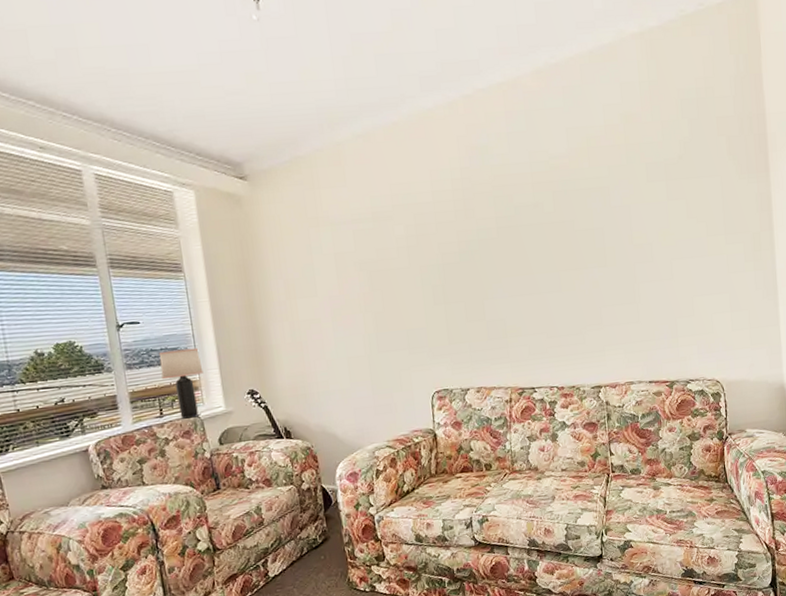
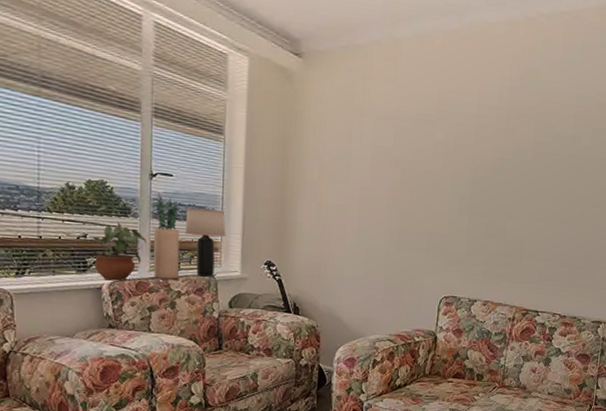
potted plant: none [69,380,126,441] -> present [91,222,147,281]
vase: none [127,343,163,430] -> present [153,193,180,280]

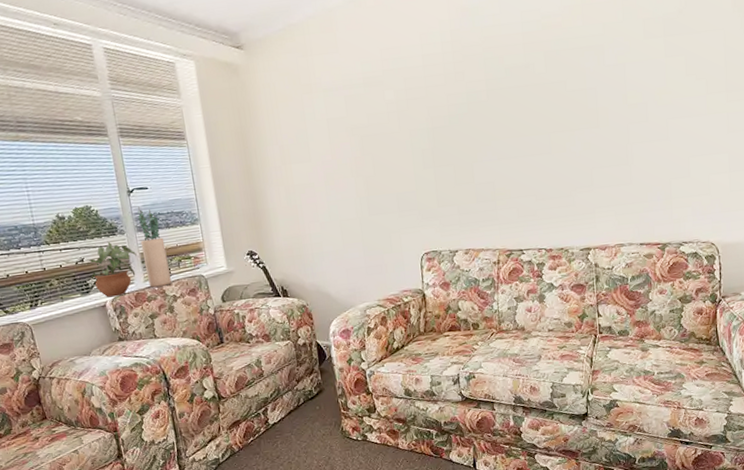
table lamp: present [185,207,226,277] -> none [165,211,207,278]

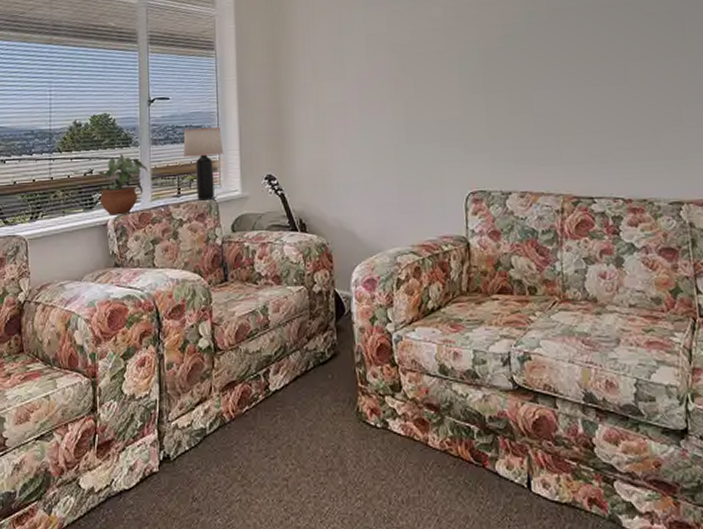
vase: present [137,207,172,287] -> none [153,118,180,208]
table lamp: none [165,211,207,278] -> present [183,127,224,200]

